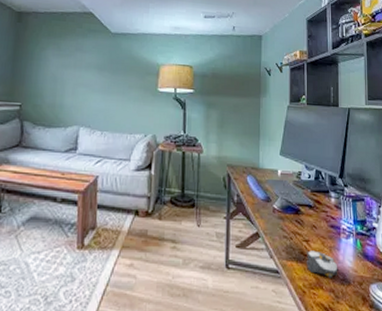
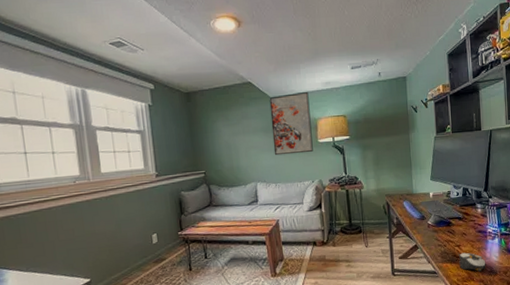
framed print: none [105,32,154,102] -> present [269,92,313,156]

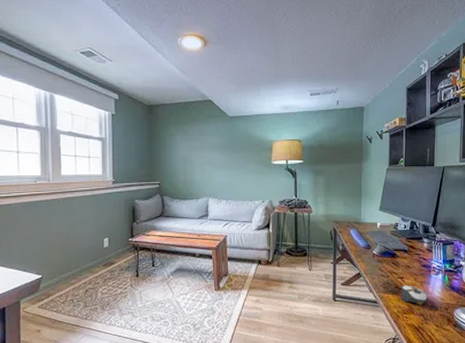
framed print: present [269,92,313,156] -> none [228,114,266,173]

